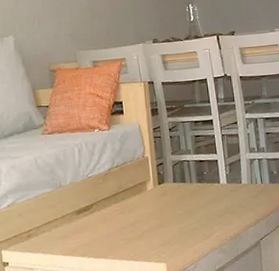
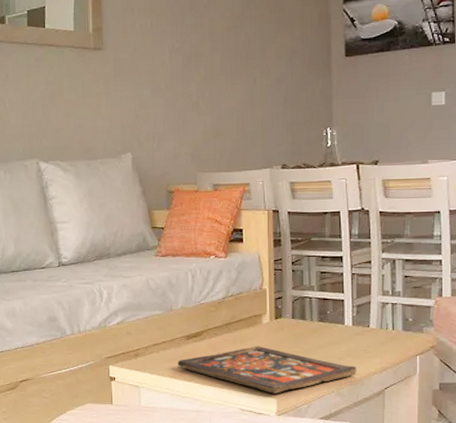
board game: none [70,212,235,258] -> present [177,346,357,394]

